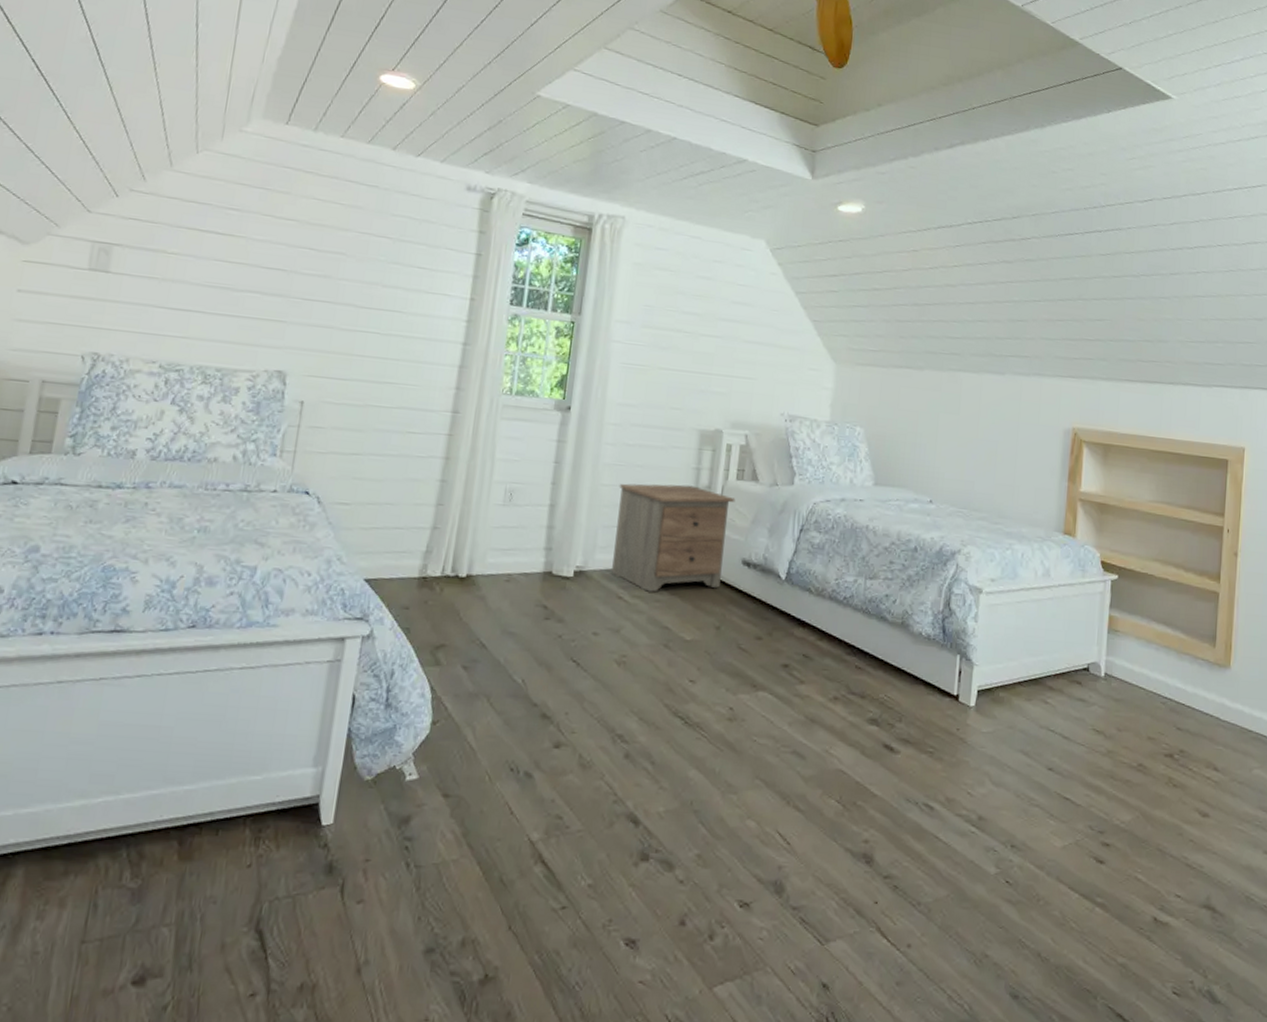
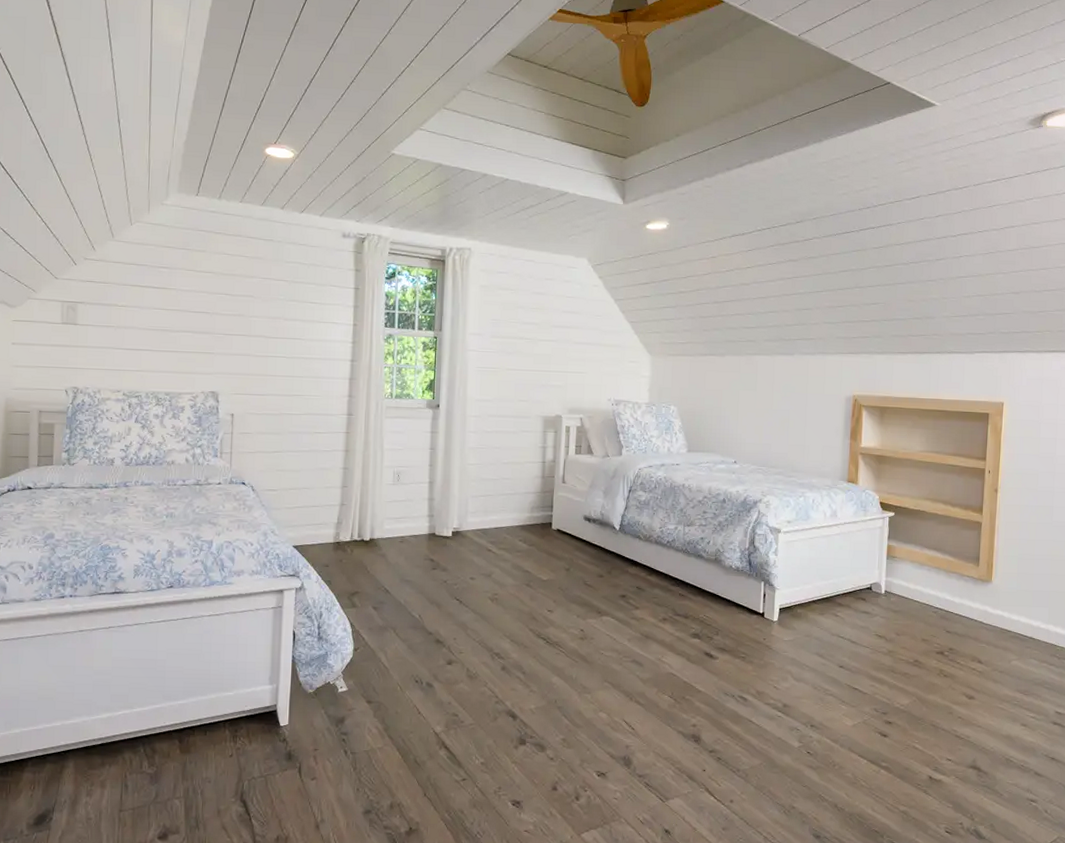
nightstand: present [612,483,736,592] -> none [481,460,576,545]

